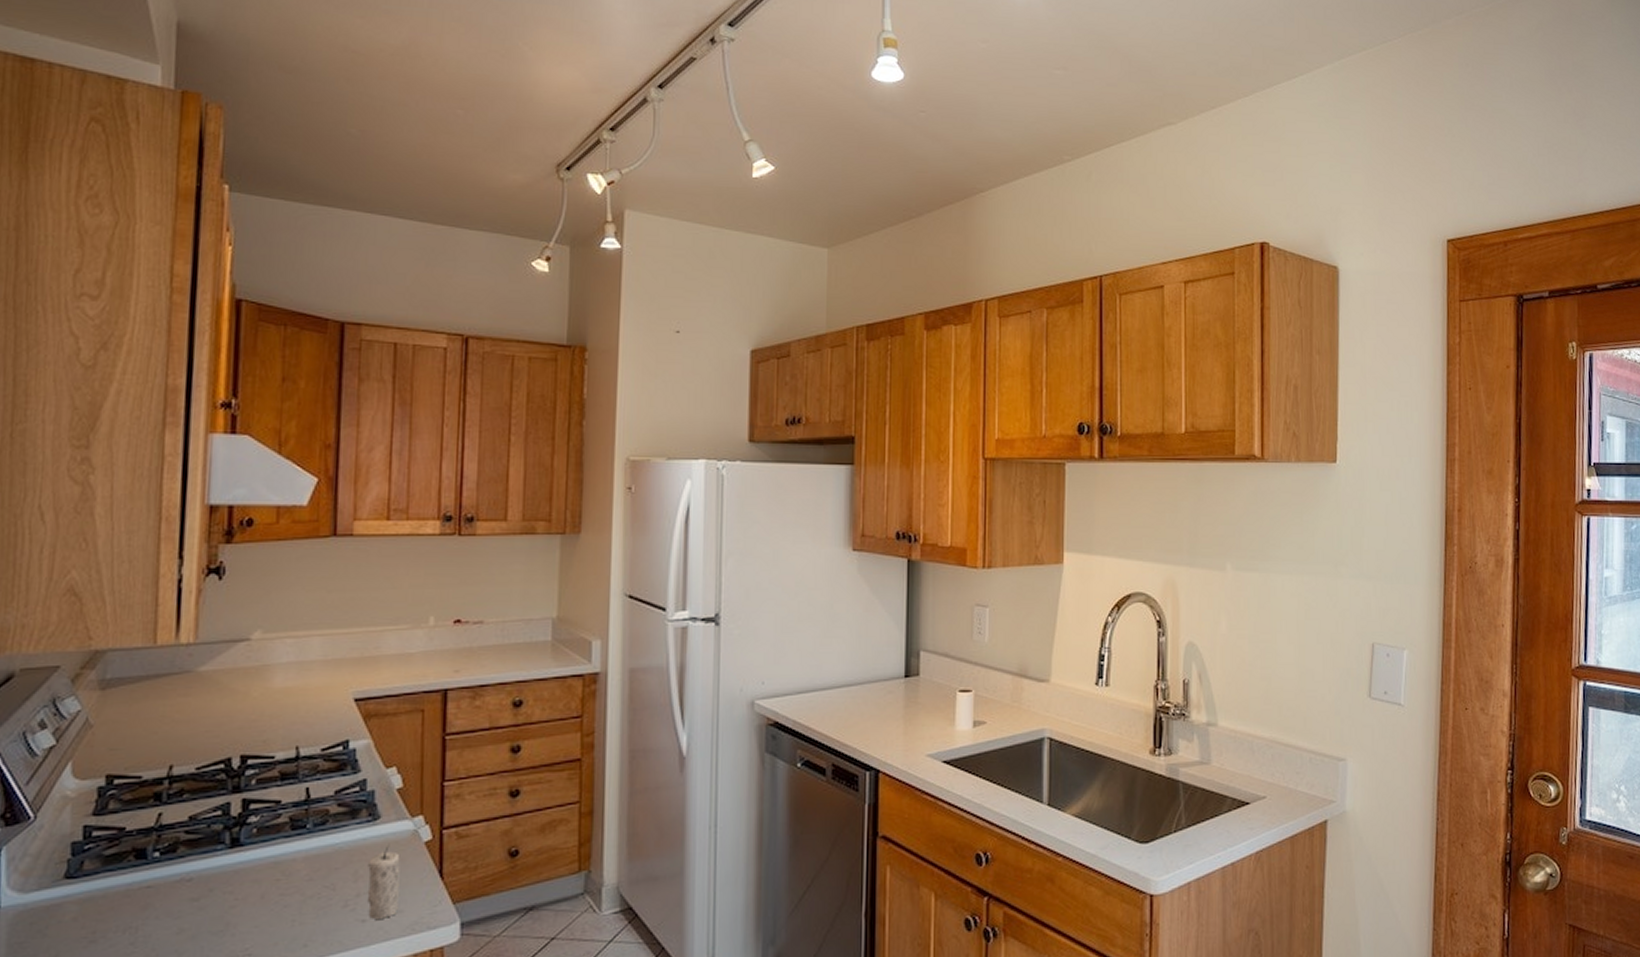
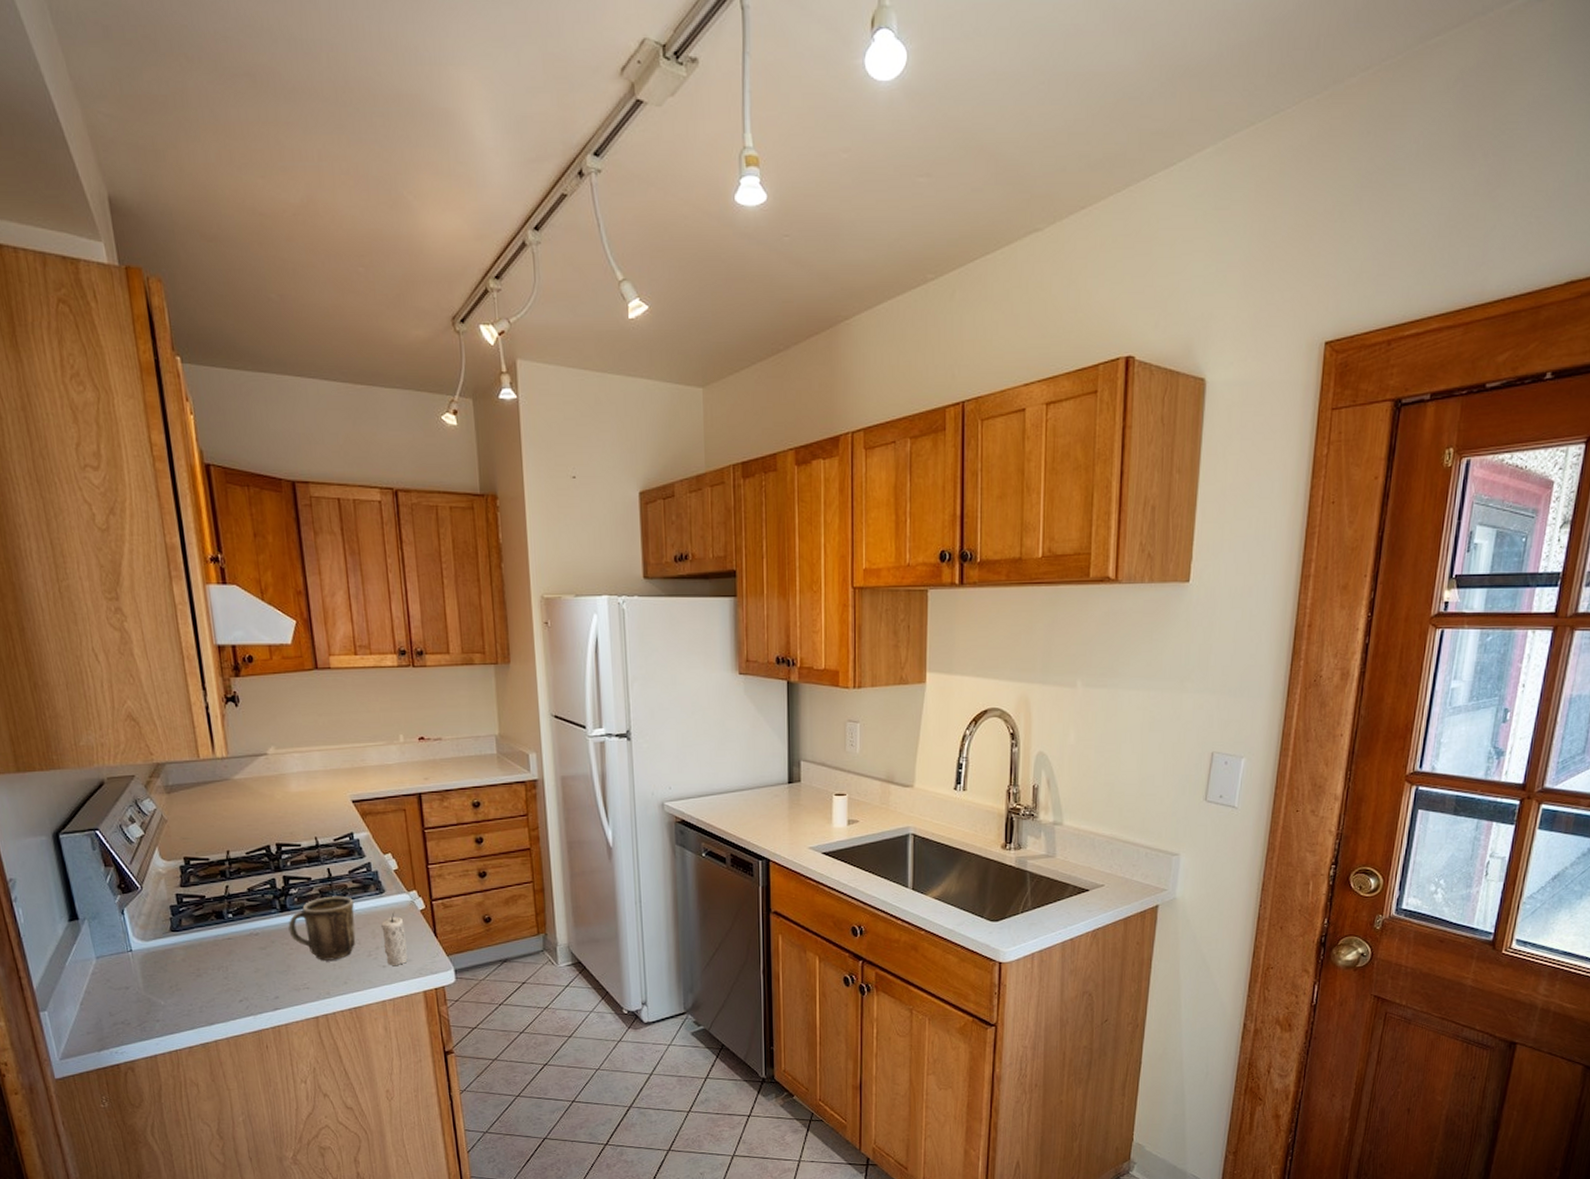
mug: none [236,824,335,915] -> present [288,896,356,961]

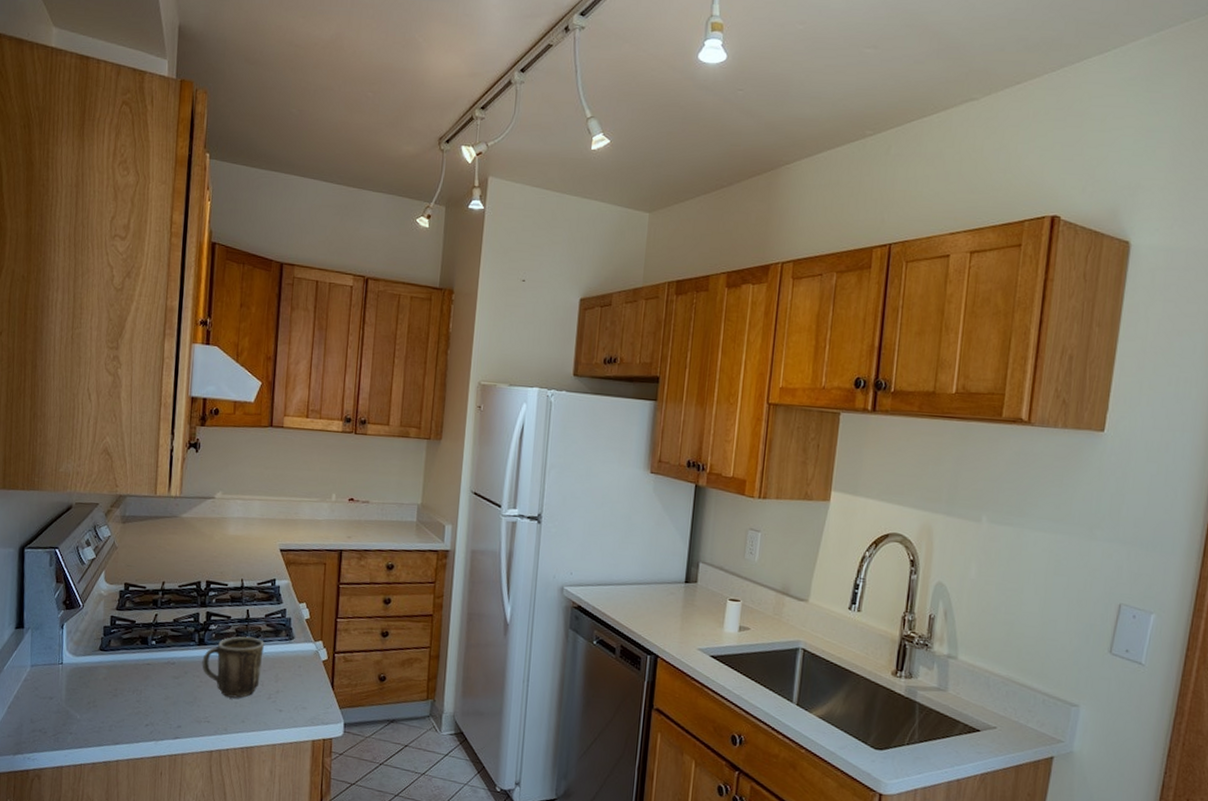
candle: present [380,911,408,966] -> none [283,659,306,712]

